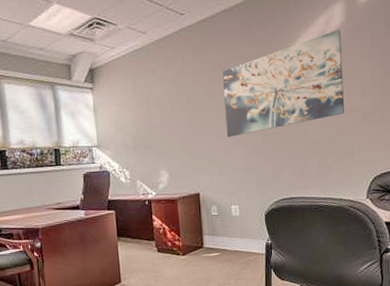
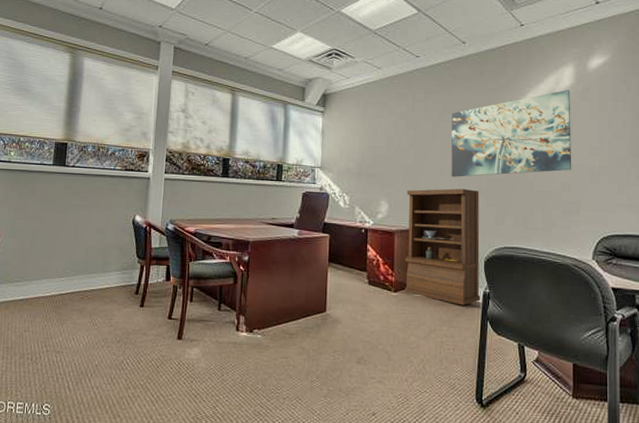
bookshelf: none [184,147,264,259] -> present [404,188,481,306]

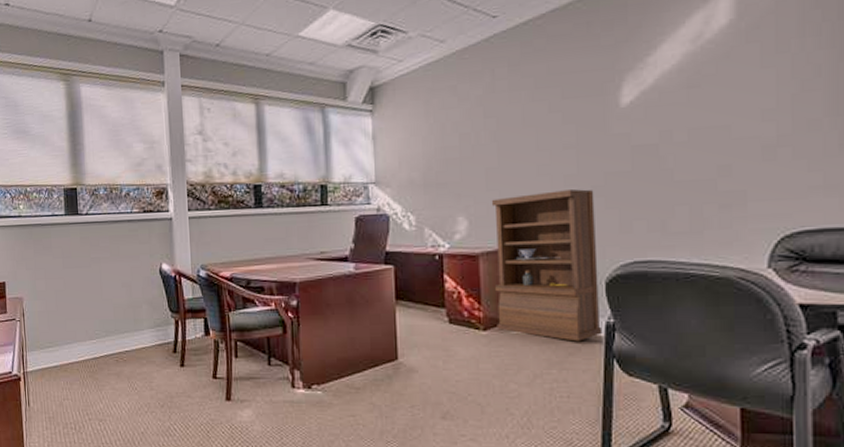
wall art: present [451,89,572,177] -> none [548,29,733,175]

